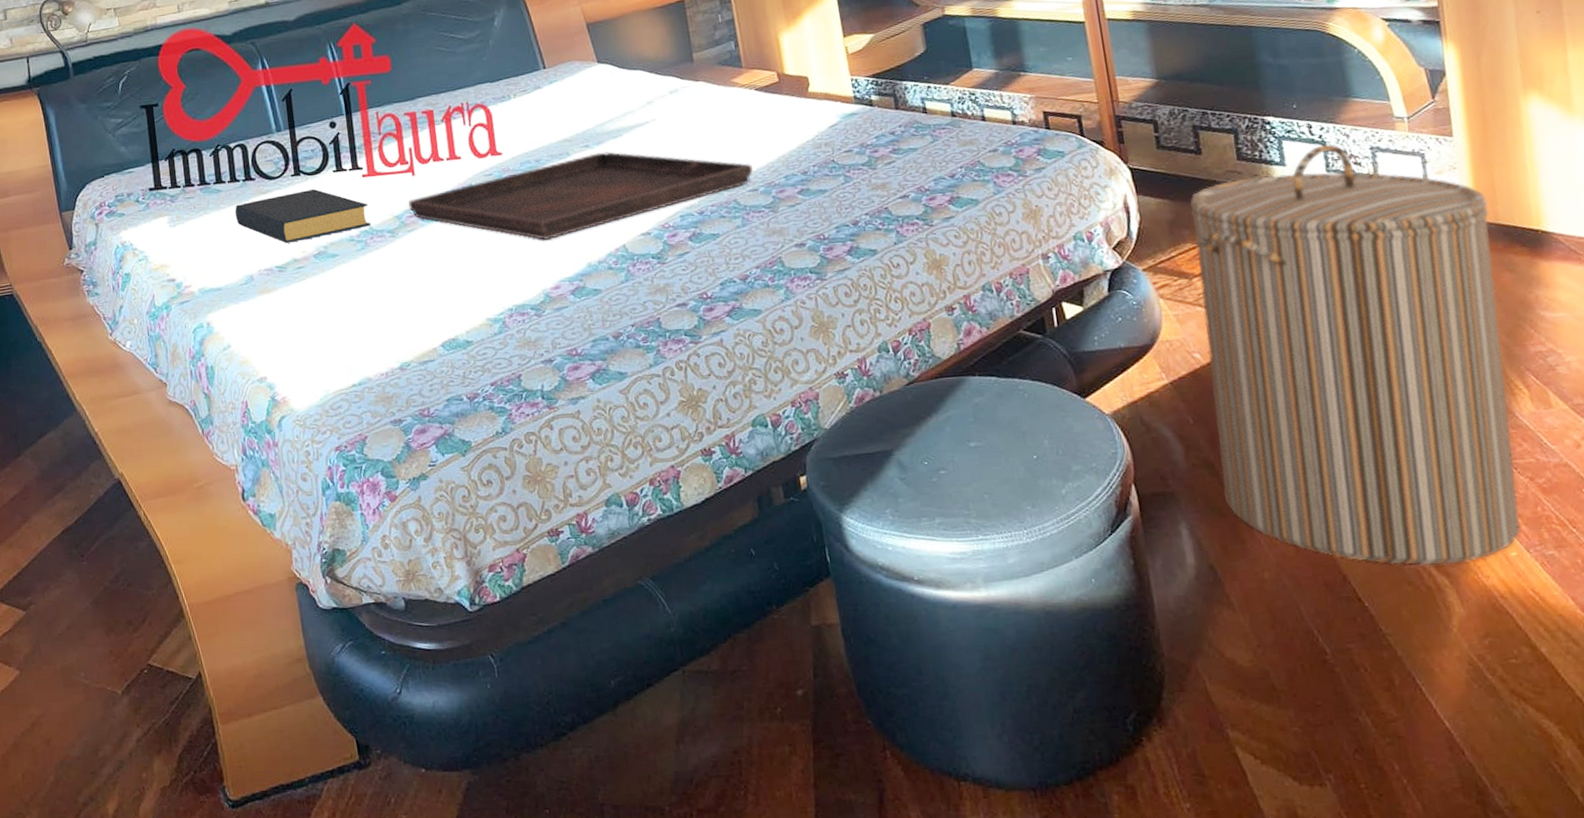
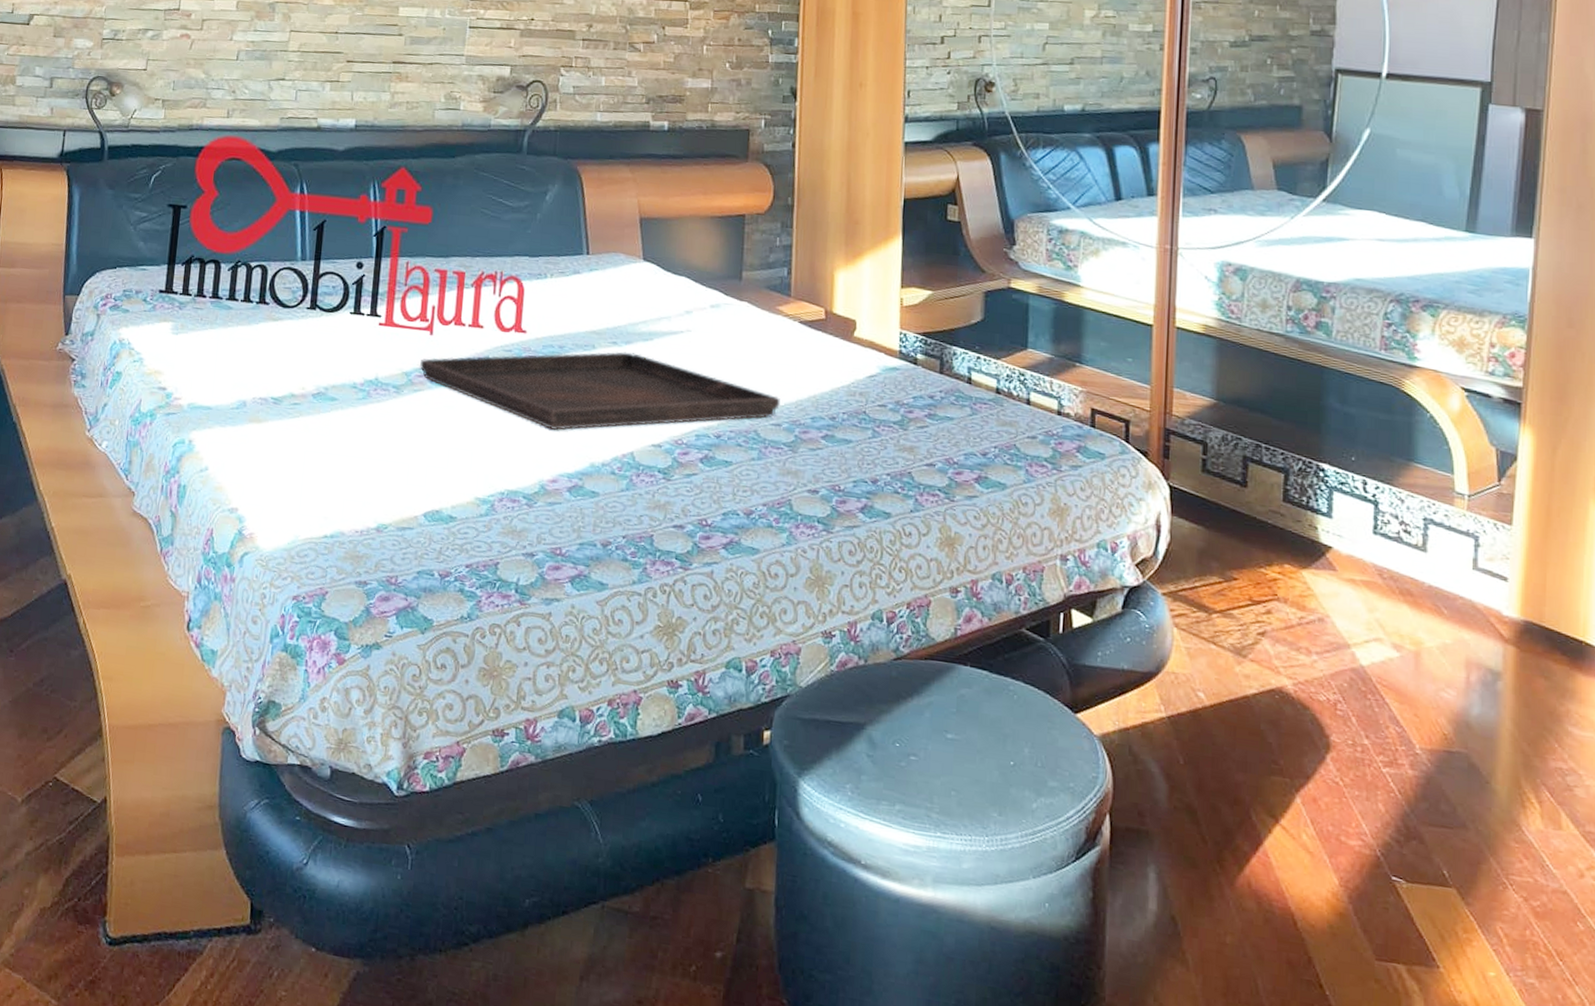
hardback book: present [234,188,371,243] -> none [241,325,379,377]
laundry hamper: present [1190,143,1521,565] -> none [1202,504,1535,971]

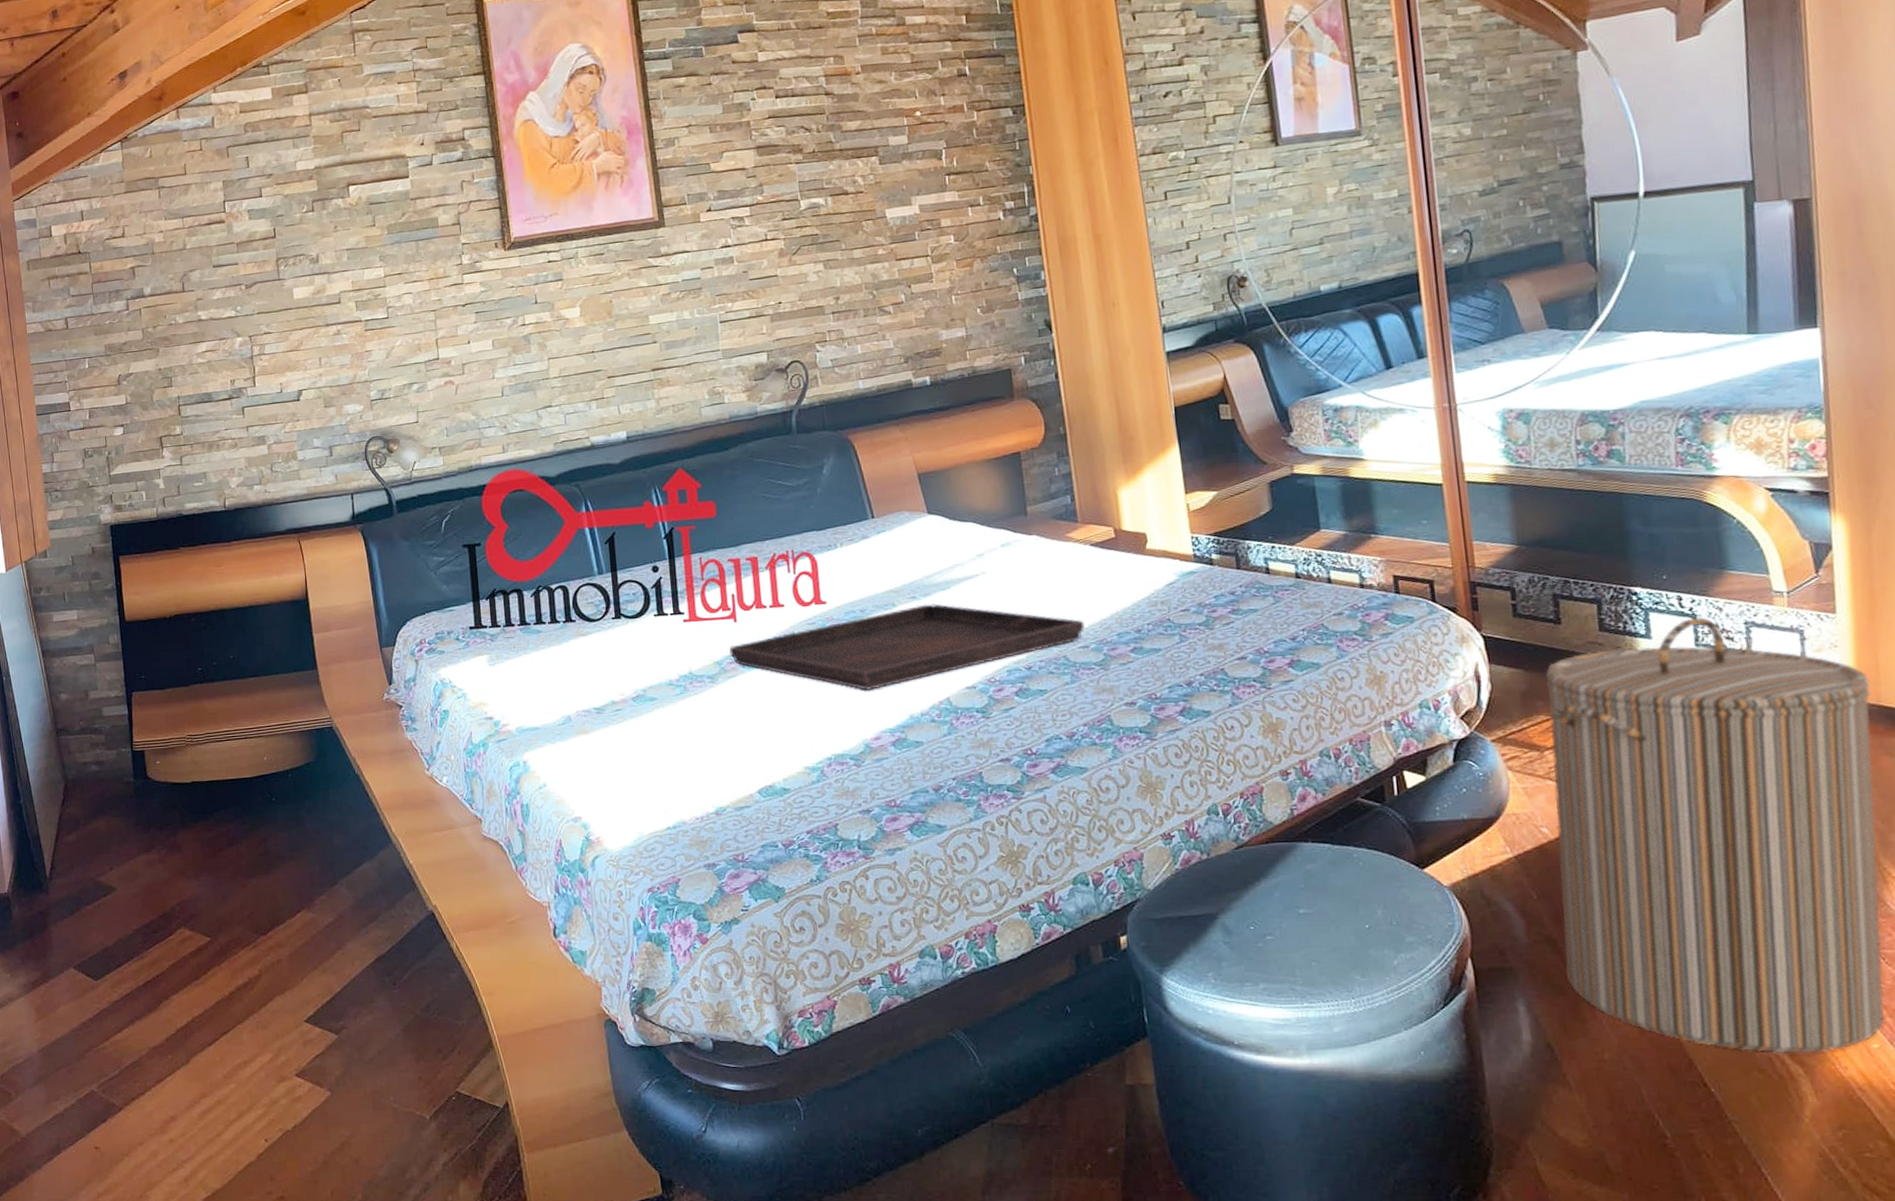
laundry hamper: none [1202,504,1535,971] -> present [1545,617,1885,1052]

